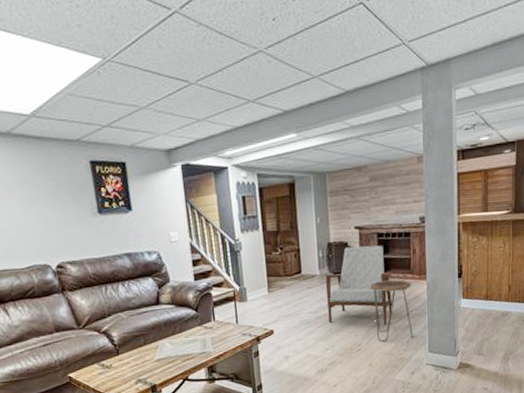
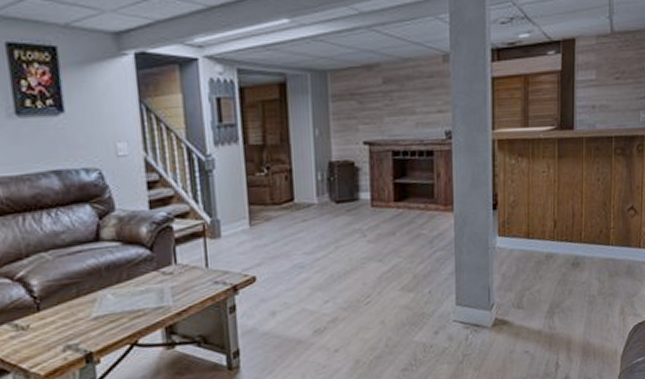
armchair: present [325,245,392,325] -> none [325,166,410,270]
side table: present [370,279,413,342] -> none [383,211,437,292]

